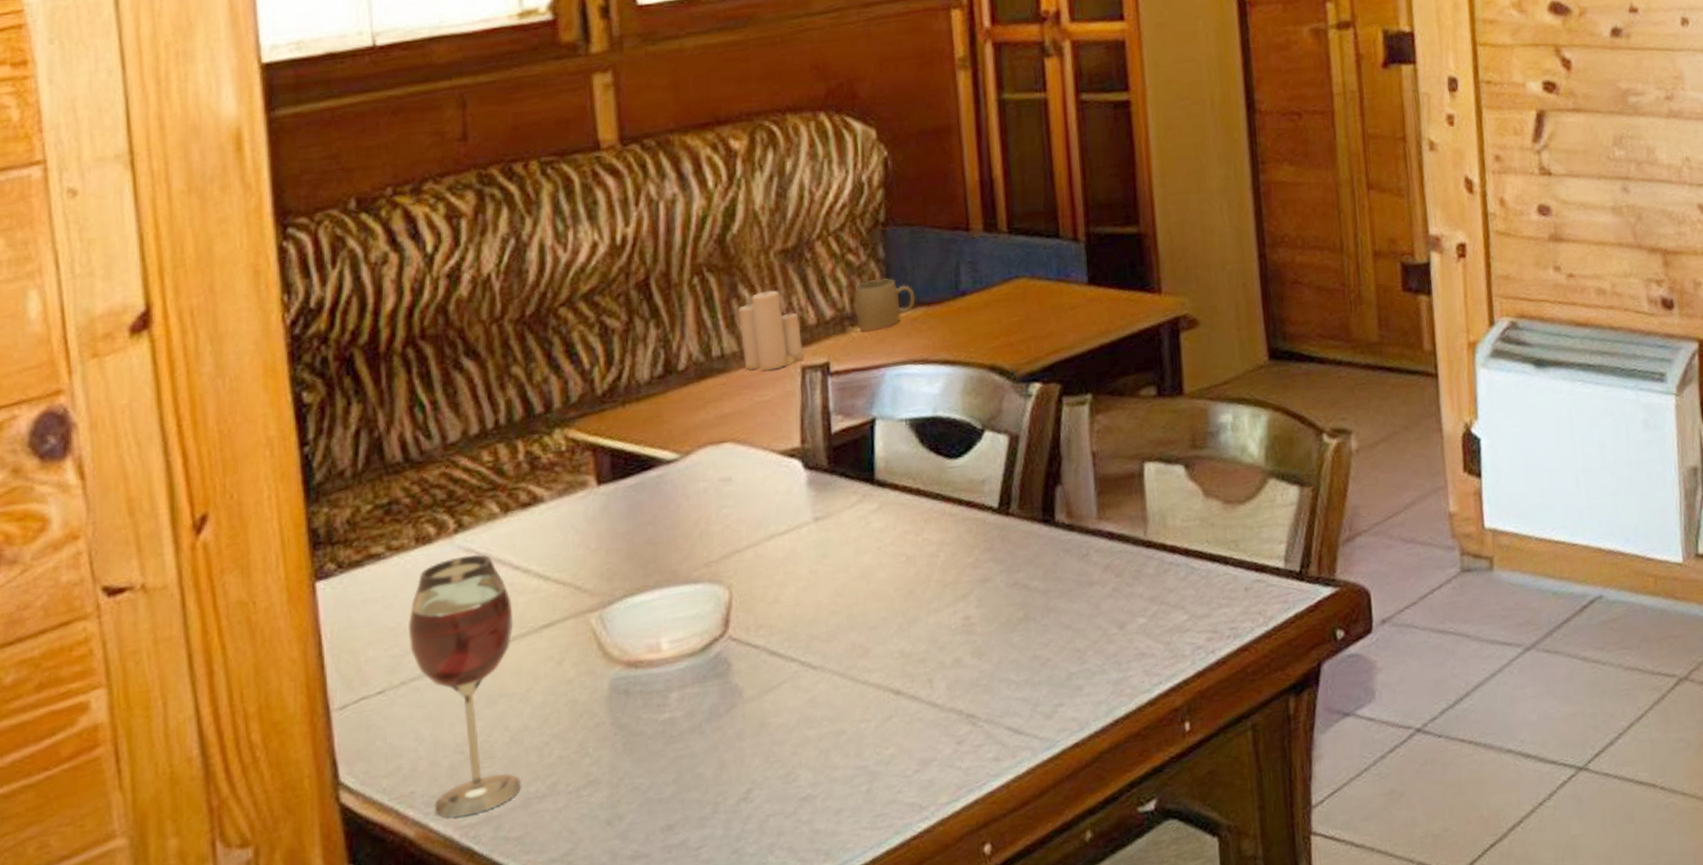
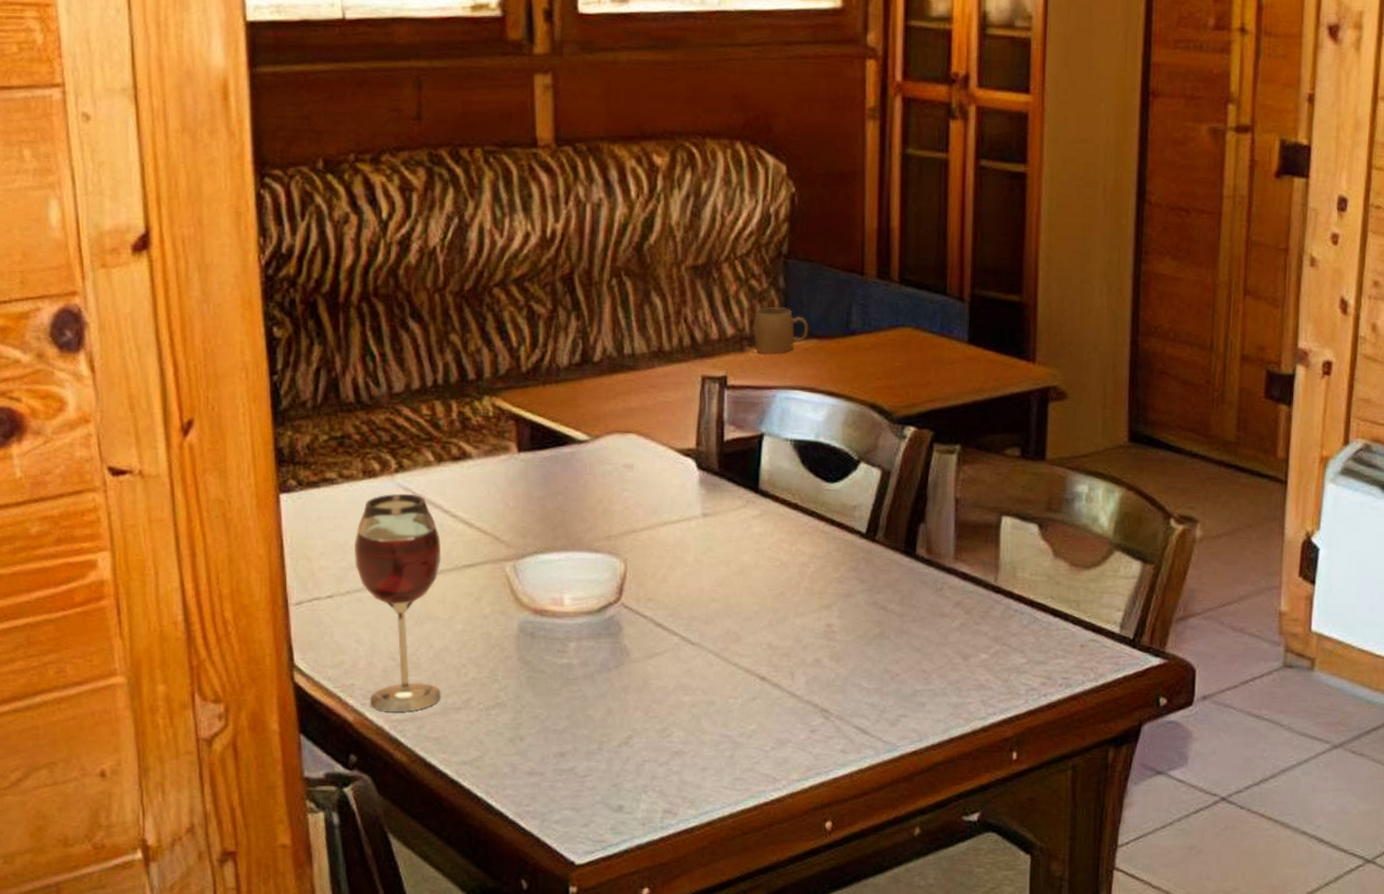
candle: present [738,285,804,371] -> none [650,296,705,375]

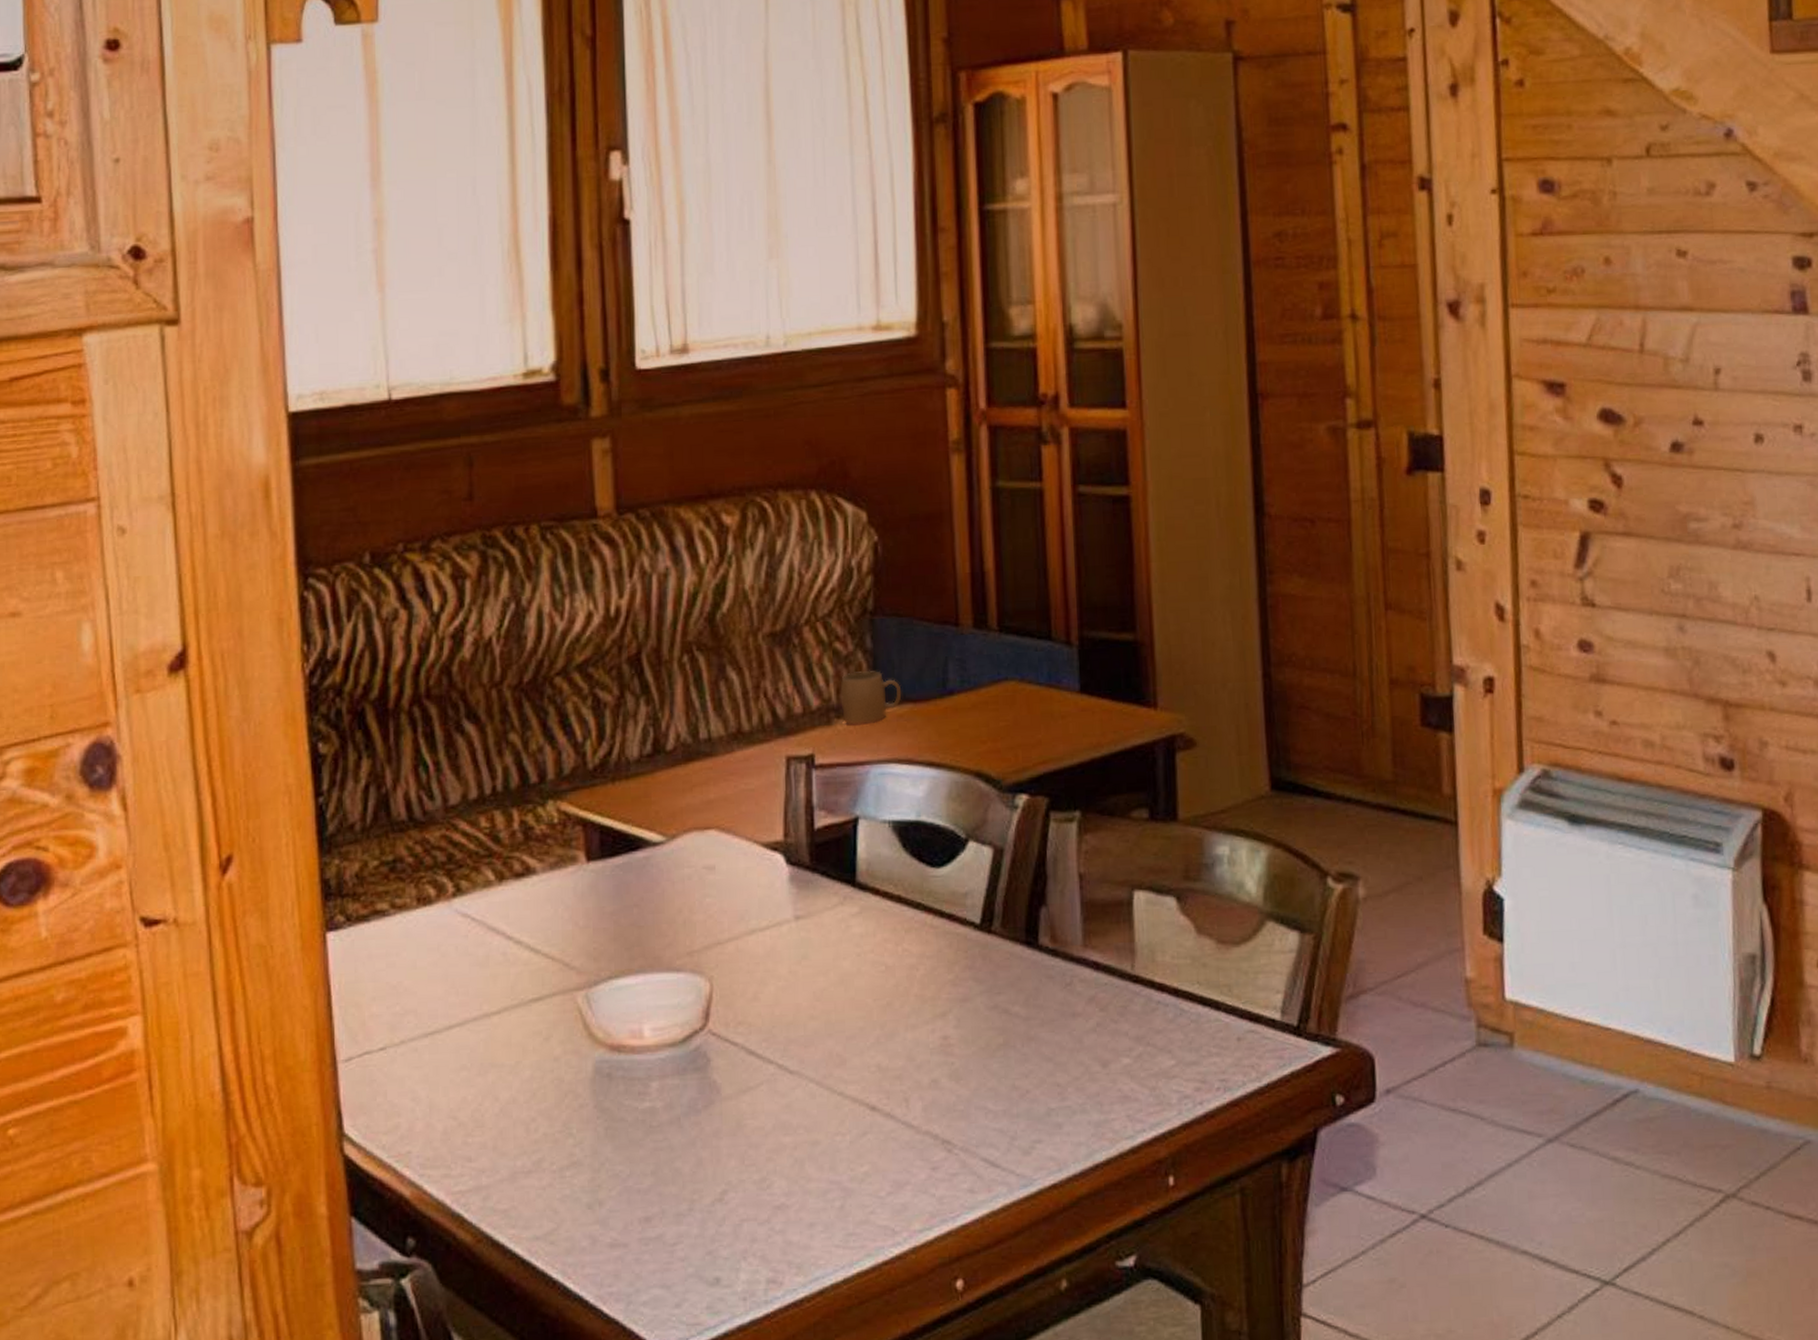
wineglass: present [355,493,442,713] -> none [409,920,508,1182]

